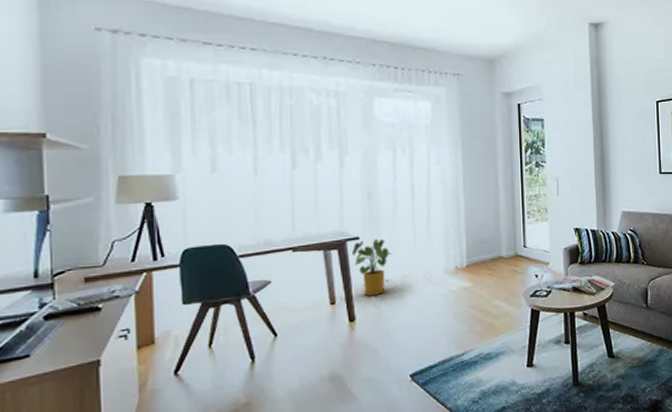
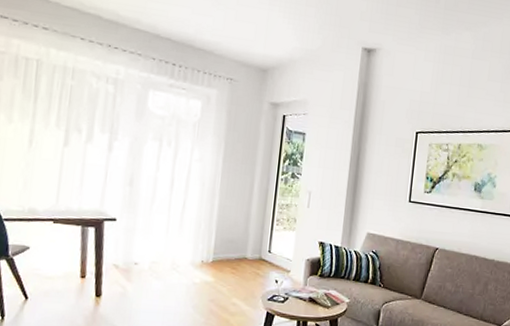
house plant: present [351,238,392,296] -> none [107,222,145,276]

